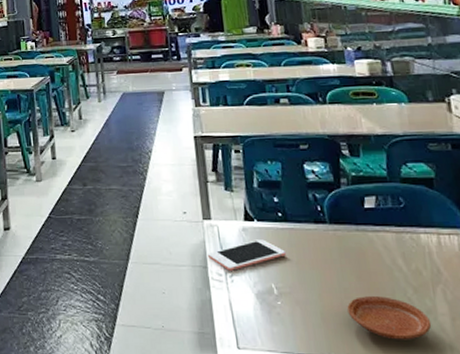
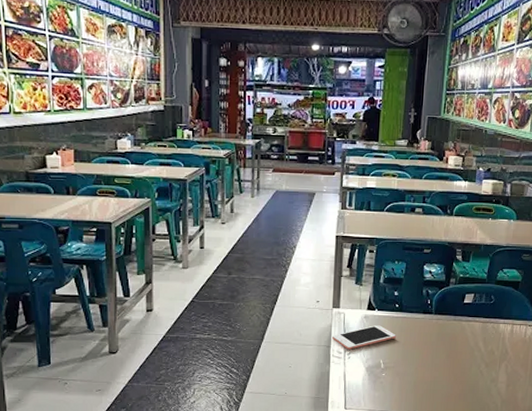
plate: present [347,296,432,340] -> none [434,370,493,401]

